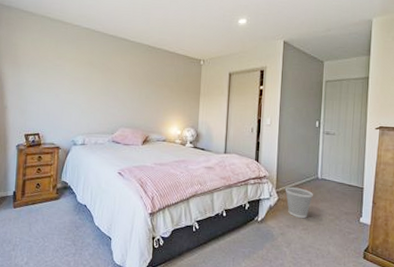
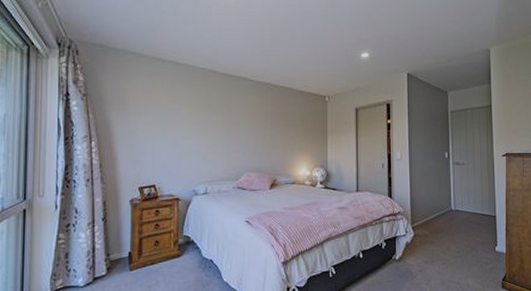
wastebasket: present [285,186,314,219] -> none [420,221,449,253]

